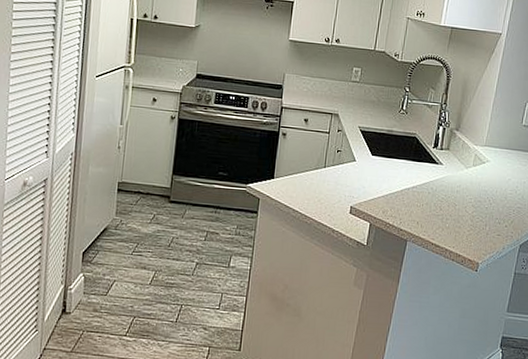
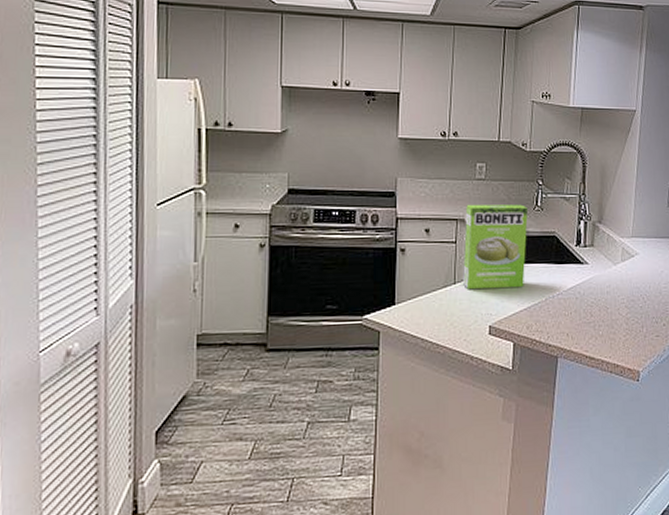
cake mix box: none [332,103,394,177] -> present [463,204,528,289]

